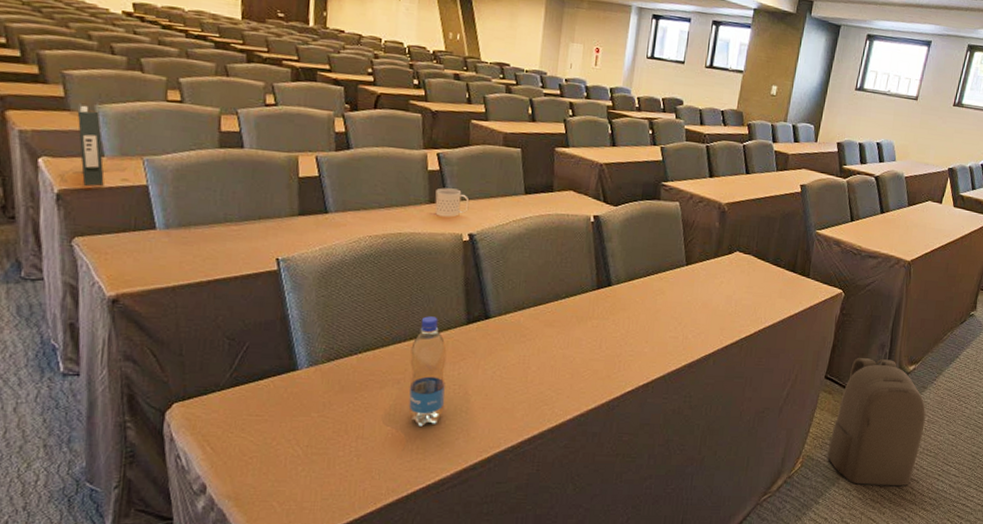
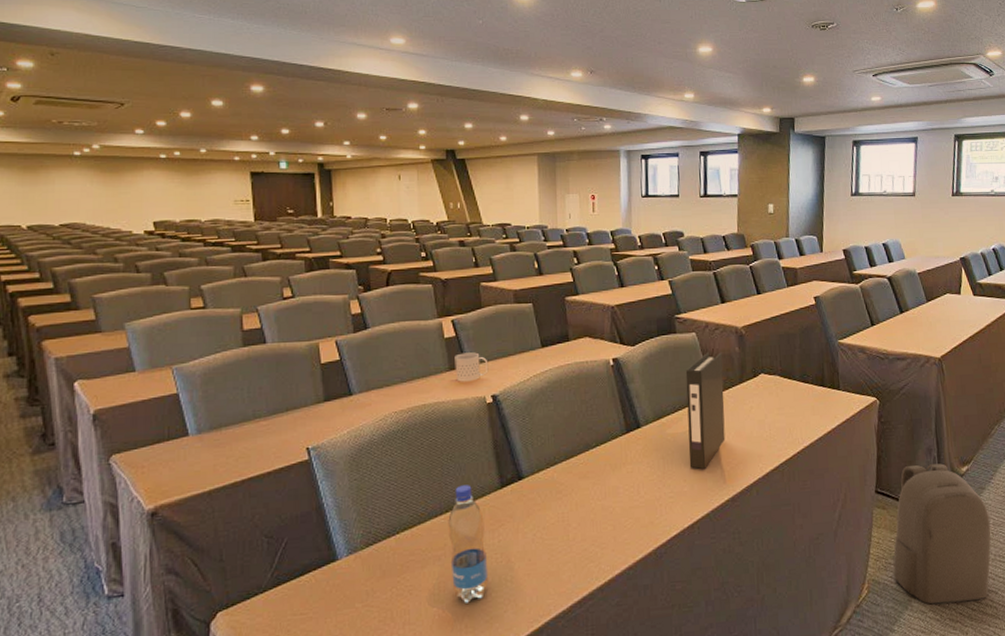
binder: present [77,102,105,187] -> none [108,320,137,403]
binder: none [653,222,703,334] -> present [685,351,726,470]

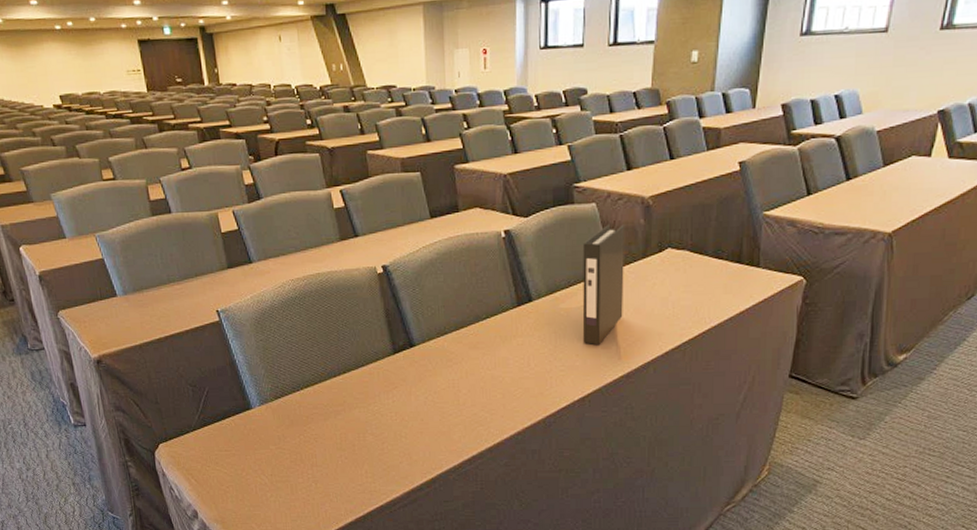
bottle: present [448,485,489,603] -> none [346,349,385,453]
mug: present [455,352,489,382] -> none [345,223,378,252]
backpack: present [892,463,991,604] -> none [799,349,925,491]

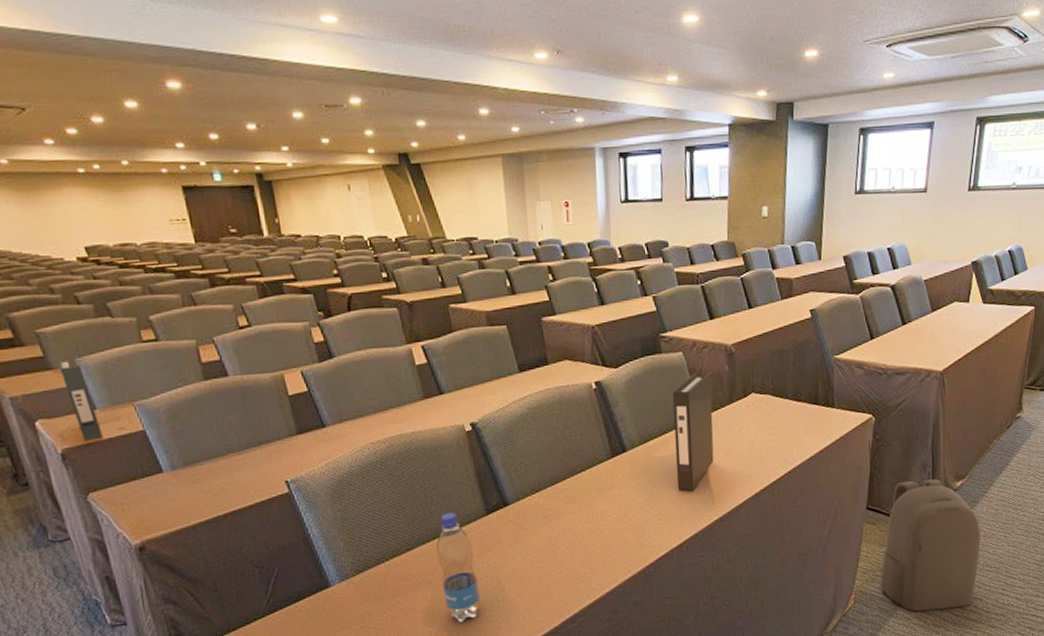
binder: none [38,191,71,266] -> present [58,355,103,441]
bottle: none [346,349,385,453] -> present [436,512,481,623]
backpack: none [799,349,925,491] -> present [880,478,981,612]

